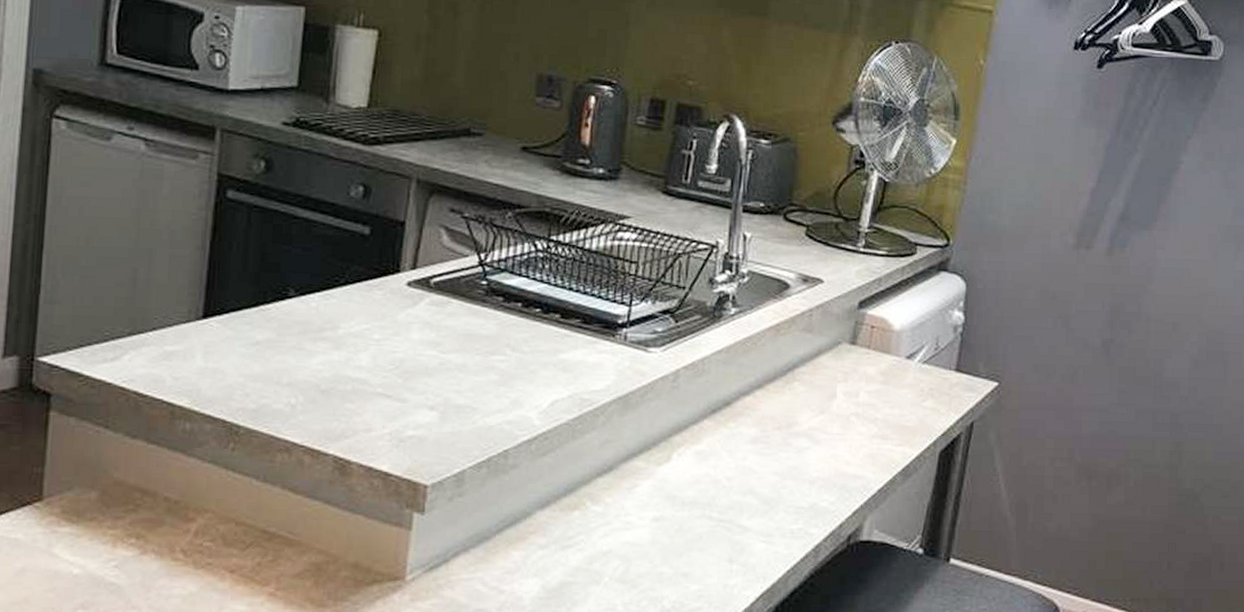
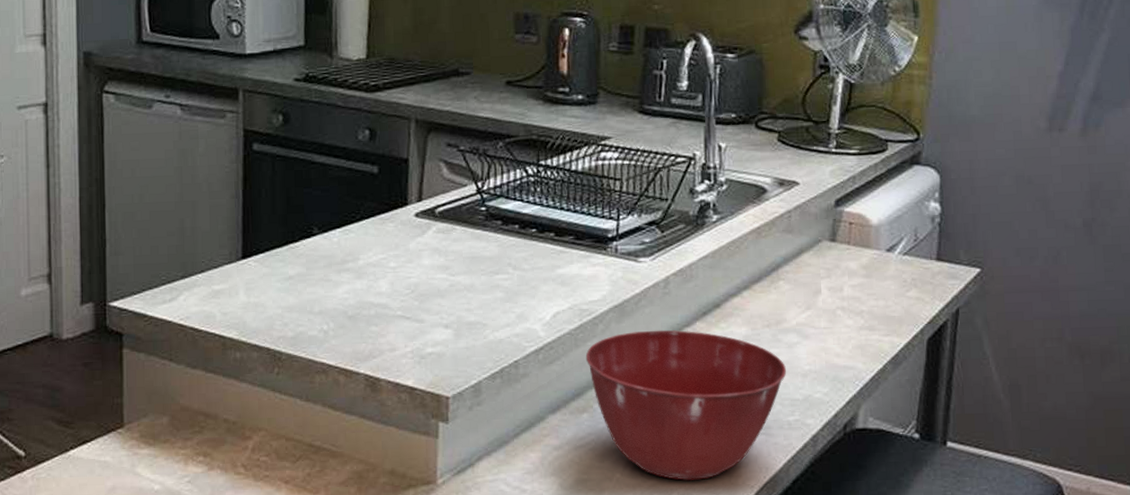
mixing bowl: none [582,425,794,588] -> present [585,330,787,480]

